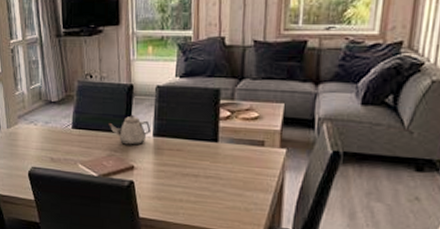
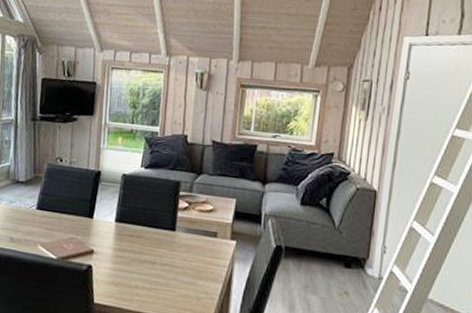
teapot: present [109,114,151,145] -> none [73,199,114,230]

